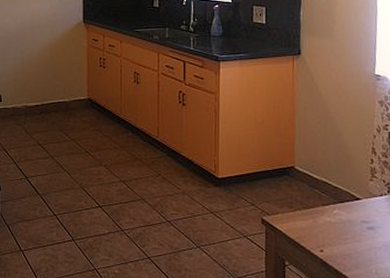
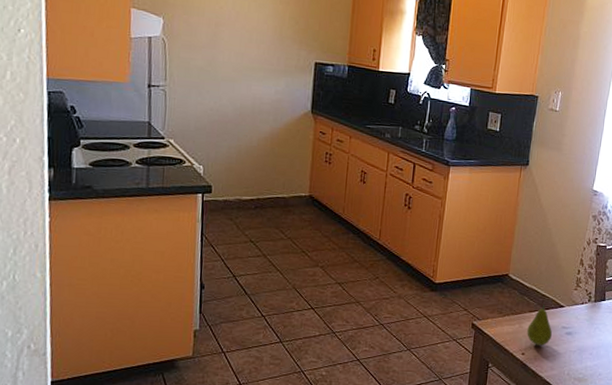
fruit: none [323,196,351,242] -> present [527,303,552,346]

